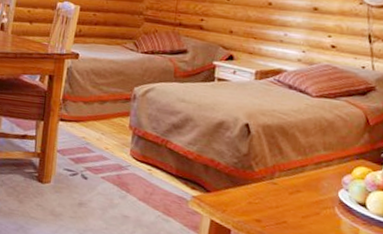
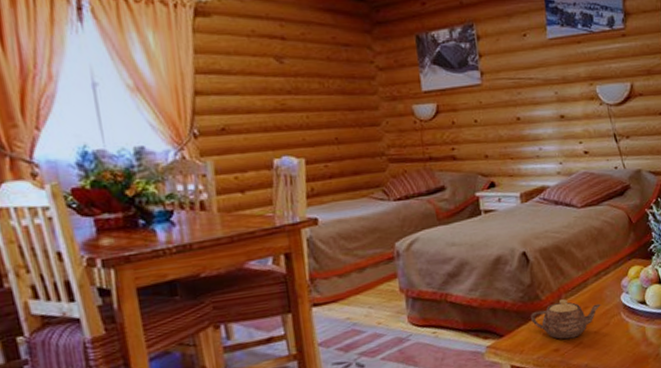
teapot: none [240,176,316,216] -> present [531,299,602,340]

